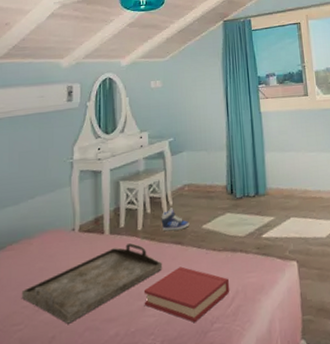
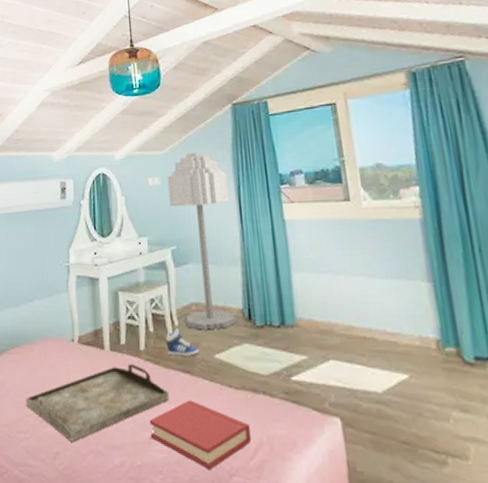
floor lamp: none [167,59,222,207] -> present [167,151,238,330]

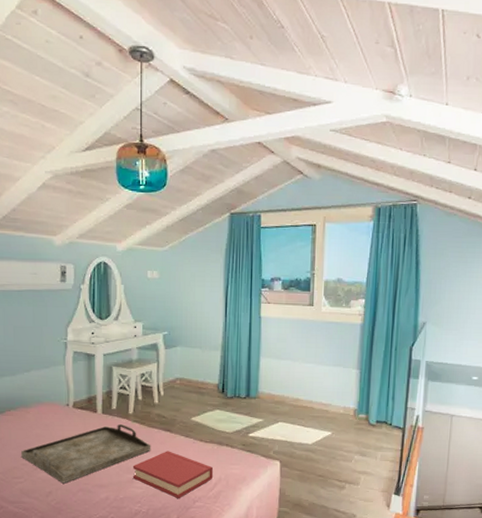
sneaker: present [165,329,199,356] -> none [152,398,179,419]
floor lamp: present [167,151,238,330] -> none [165,252,219,399]

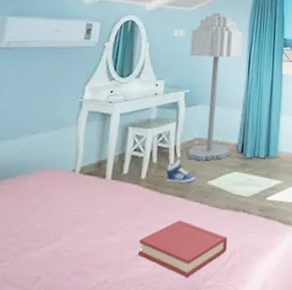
serving tray: present [21,424,151,484] -> none [11,191,162,266]
sneaker: none [152,398,179,419] -> present [166,160,195,183]
floor lamp: none [165,252,219,399] -> present [186,12,244,161]

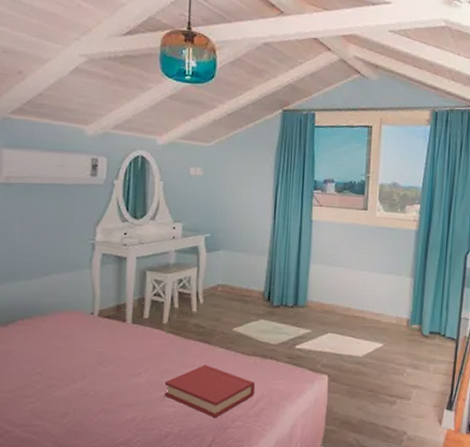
sneaker: present [166,160,195,183] -> none [189,306,220,329]
floor lamp: present [186,12,244,161] -> none [208,149,269,308]

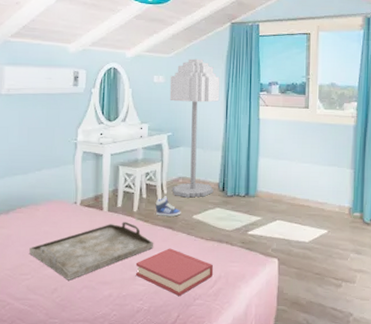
serving tray: none [34,335,187,403] -> present [29,222,154,280]
sneaker: none [189,306,220,329] -> present [155,196,181,217]
floor lamp: none [208,149,269,308] -> present [169,58,220,198]

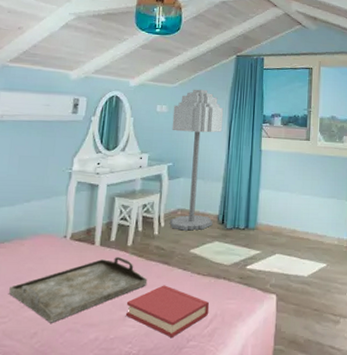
sneaker: present [155,196,181,217] -> none [151,229,178,251]

